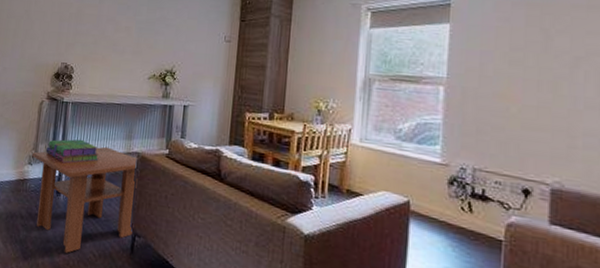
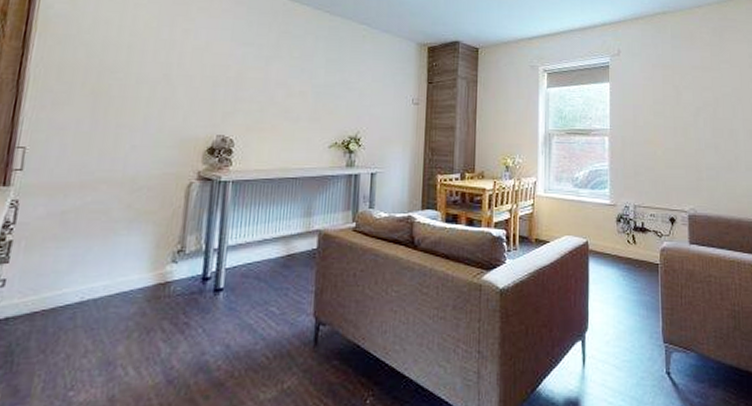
coffee table: present [32,146,139,253] -> none [177,228,320,363]
stack of books: present [46,139,98,164] -> none [197,223,270,255]

